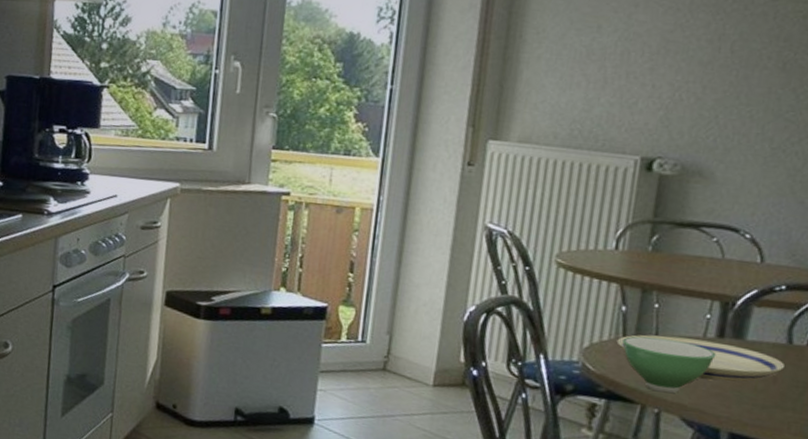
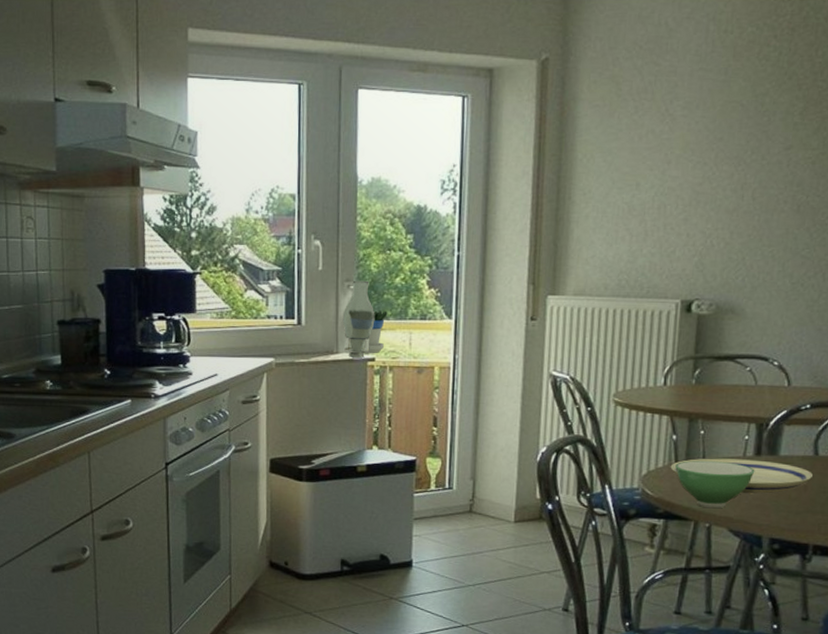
vase: none [257,107,295,191] -> present [342,280,375,358]
flowerpot: none [277,141,308,188] -> present [362,310,388,354]

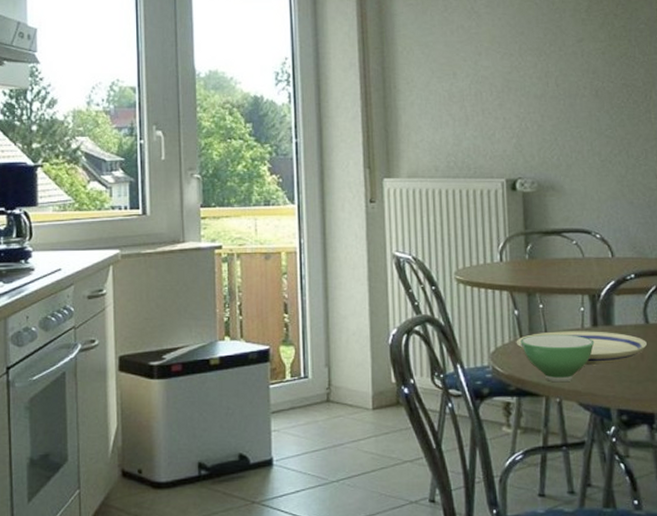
vase: present [342,280,375,358] -> none [187,169,220,246]
flowerpot: present [362,310,388,354] -> none [209,198,232,242]

